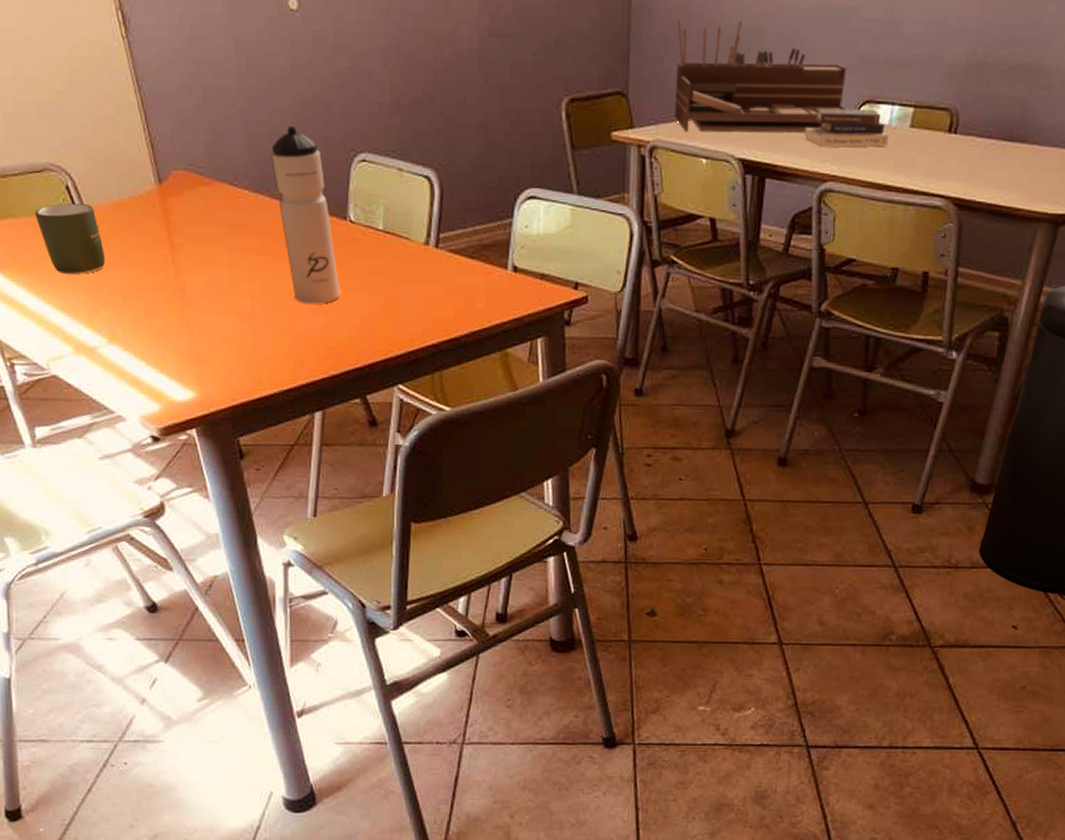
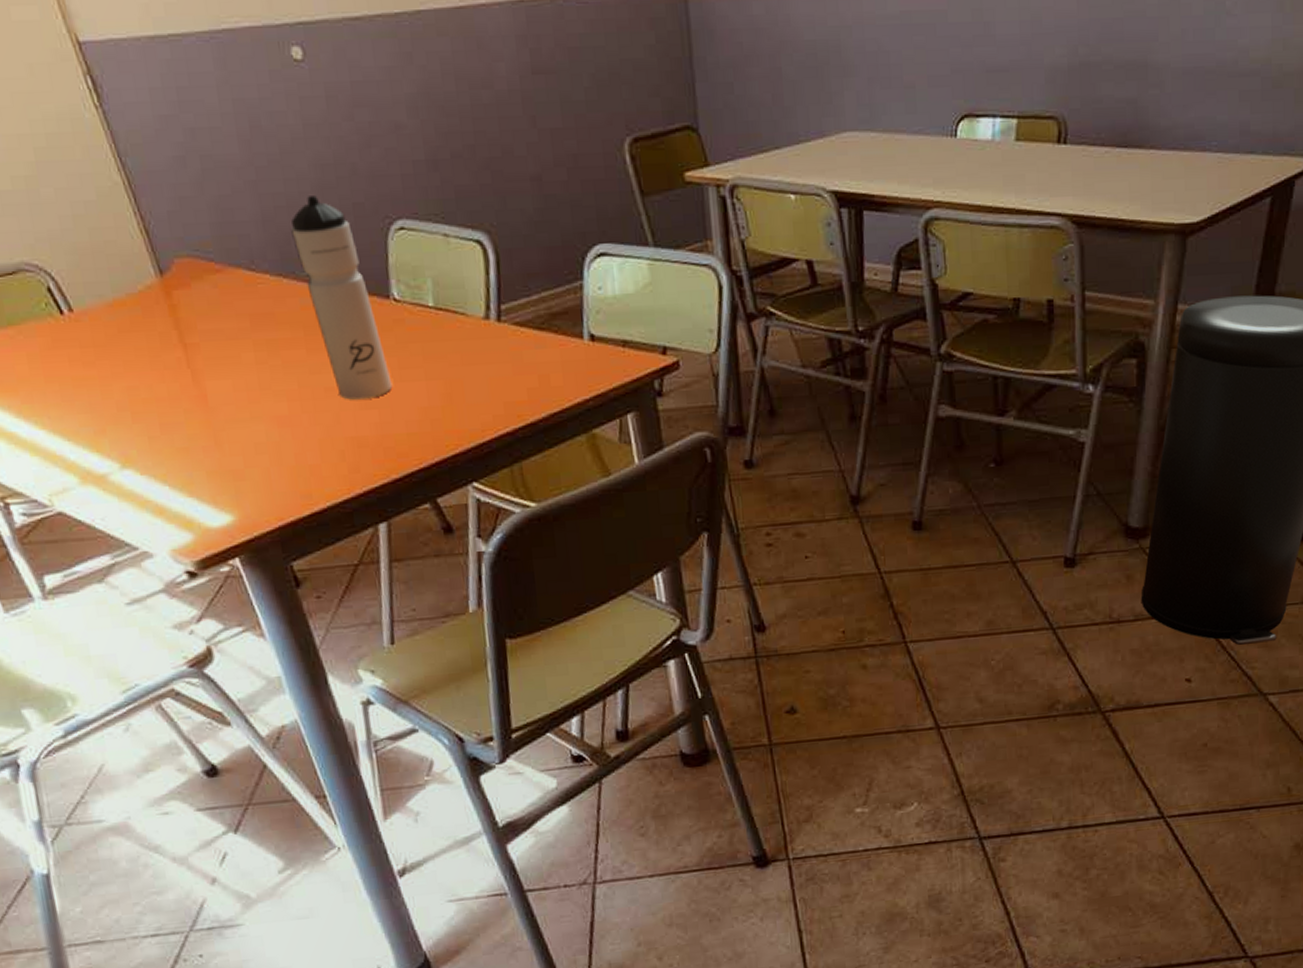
mug: present [34,203,105,275] -> none [12,306,106,393]
desk organizer: present [674,18,849,133] -> none [744,34,946,165]
books: present [803,108,889,148] -> none [899,125,994,172]

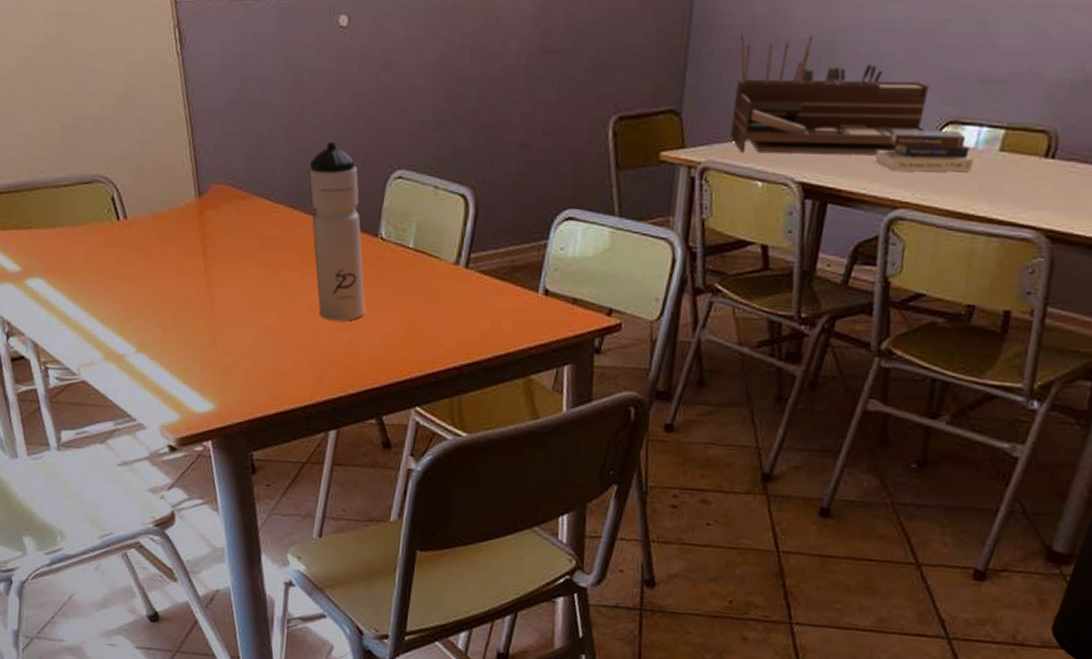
desk organizer: none [744,34,946,165] -> present [729,33,930,156]
books: none [899,125,994,172] -> present [873,129,974,172]

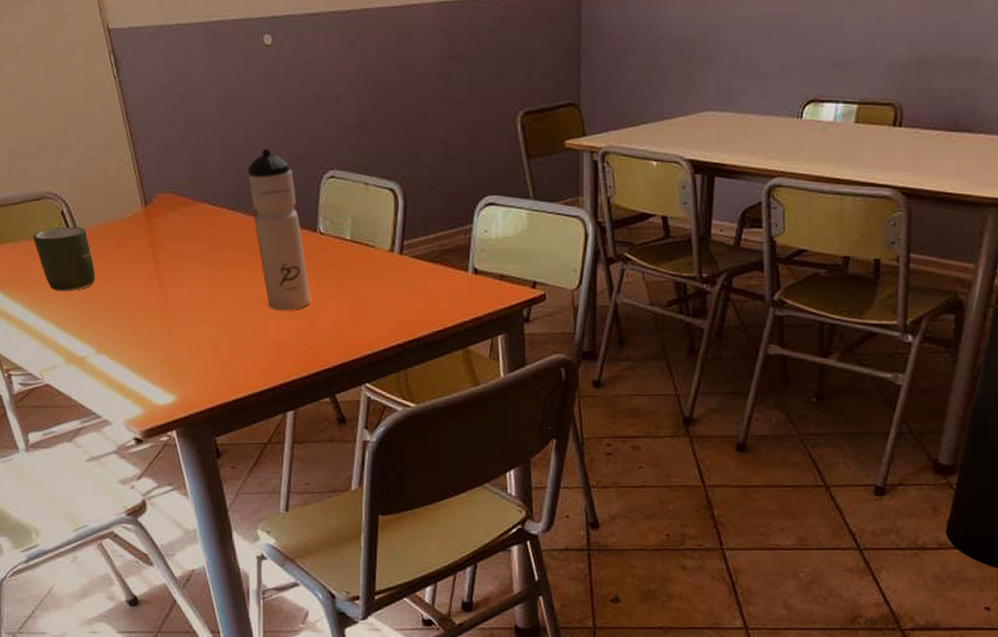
mug: none [80,213,141,284] -> present [33,226,95,292]
desk organizer: present [729,33,930,156] -> none [624,32,793,137]
books: present [873,129,974,172] -> none [750,109,835,146]

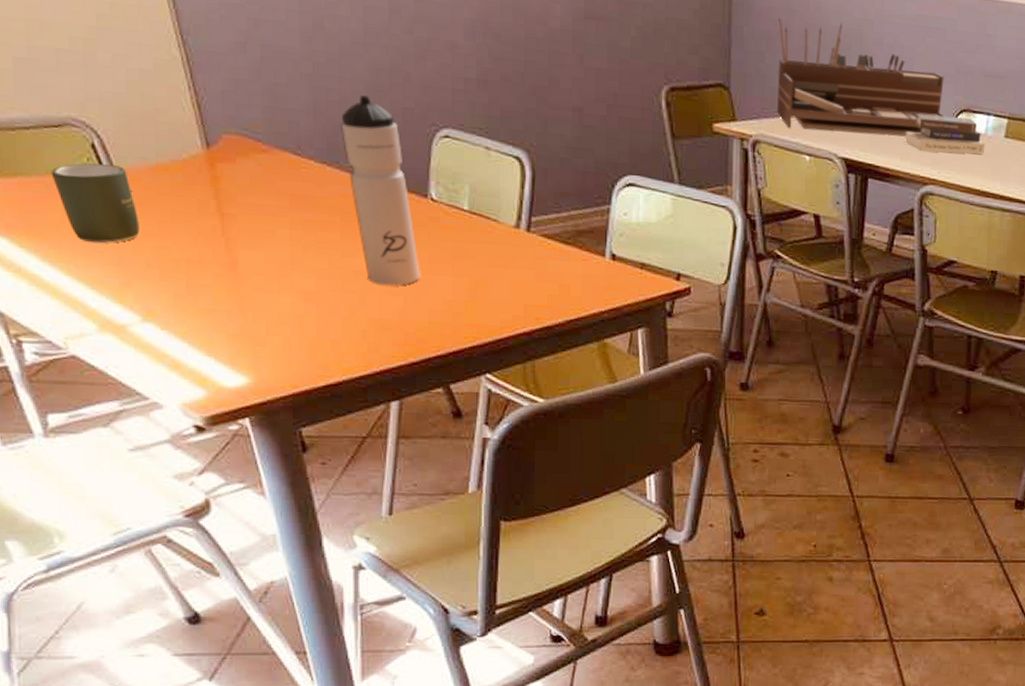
desk organizer: none [624,32,793,137] -> present [776,16,947,137]
books: none [750,109,835,146] -> present [903,113,986,155]

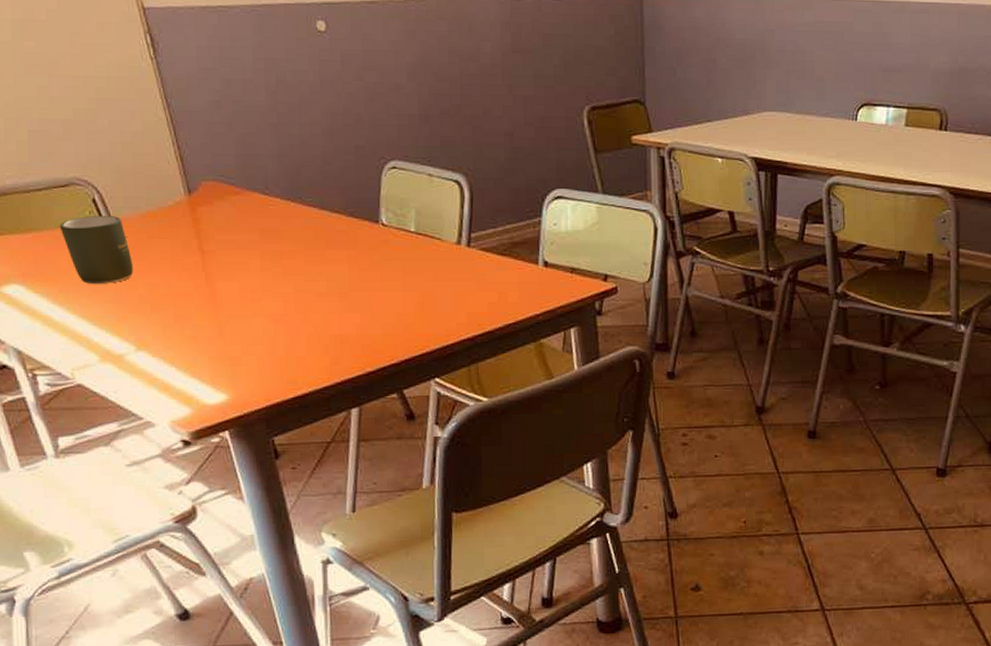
water bottle: present [341,95,420,286] -> none [302,138,374,304]
desk organizer: present [776,16,947,137] -> none [687,34,848,134]
books: present [903,113,986,155] -> none [809,111,887,146]

